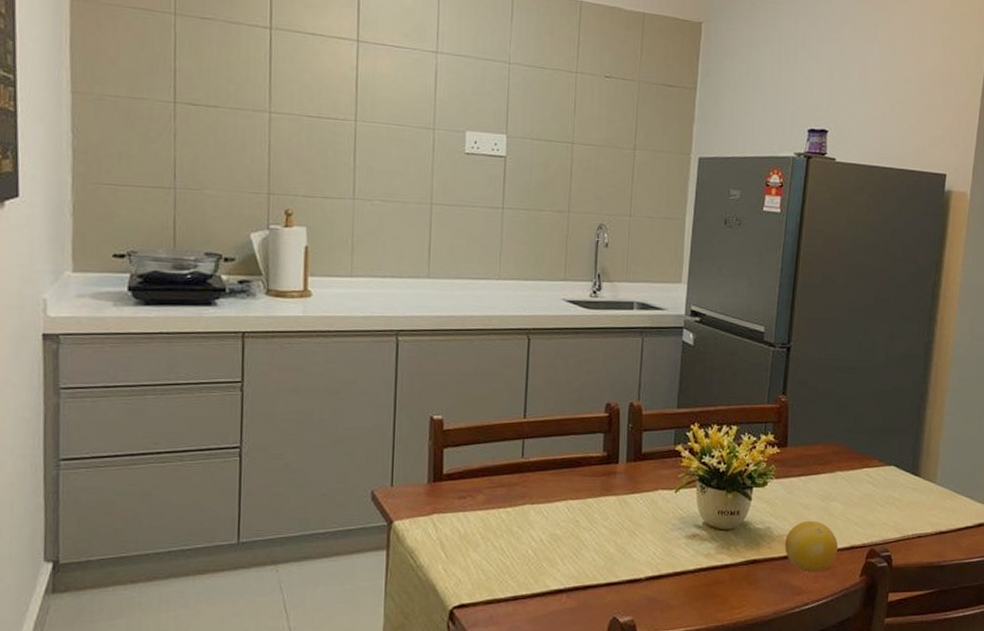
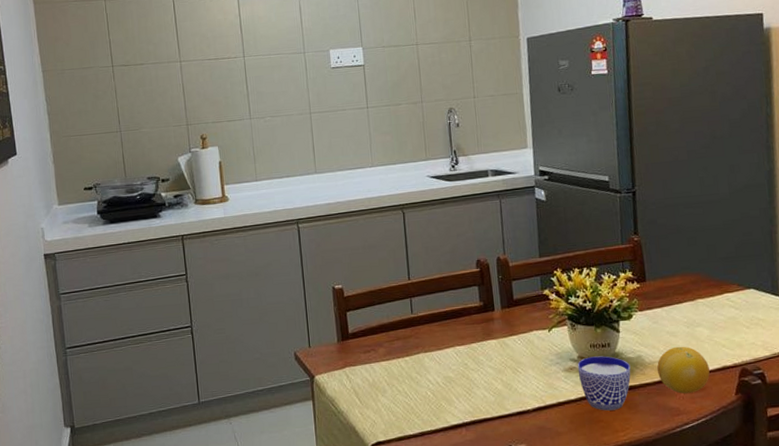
cup: none [700,524,758,585] -> present [577,356,631,411]

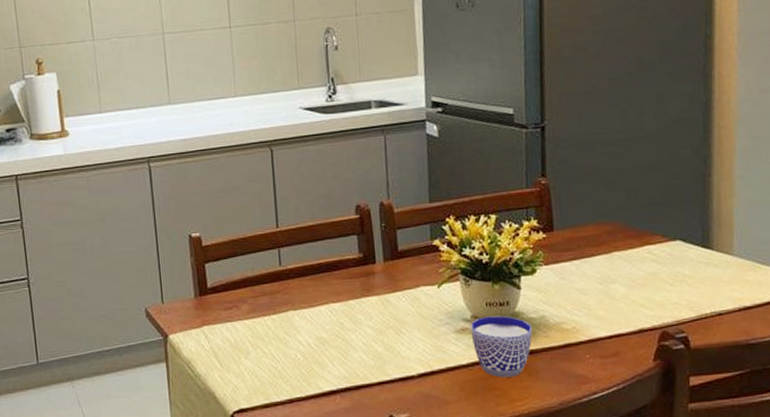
fruit: present [657,346,710,394] -> none [563,305,625,359]

